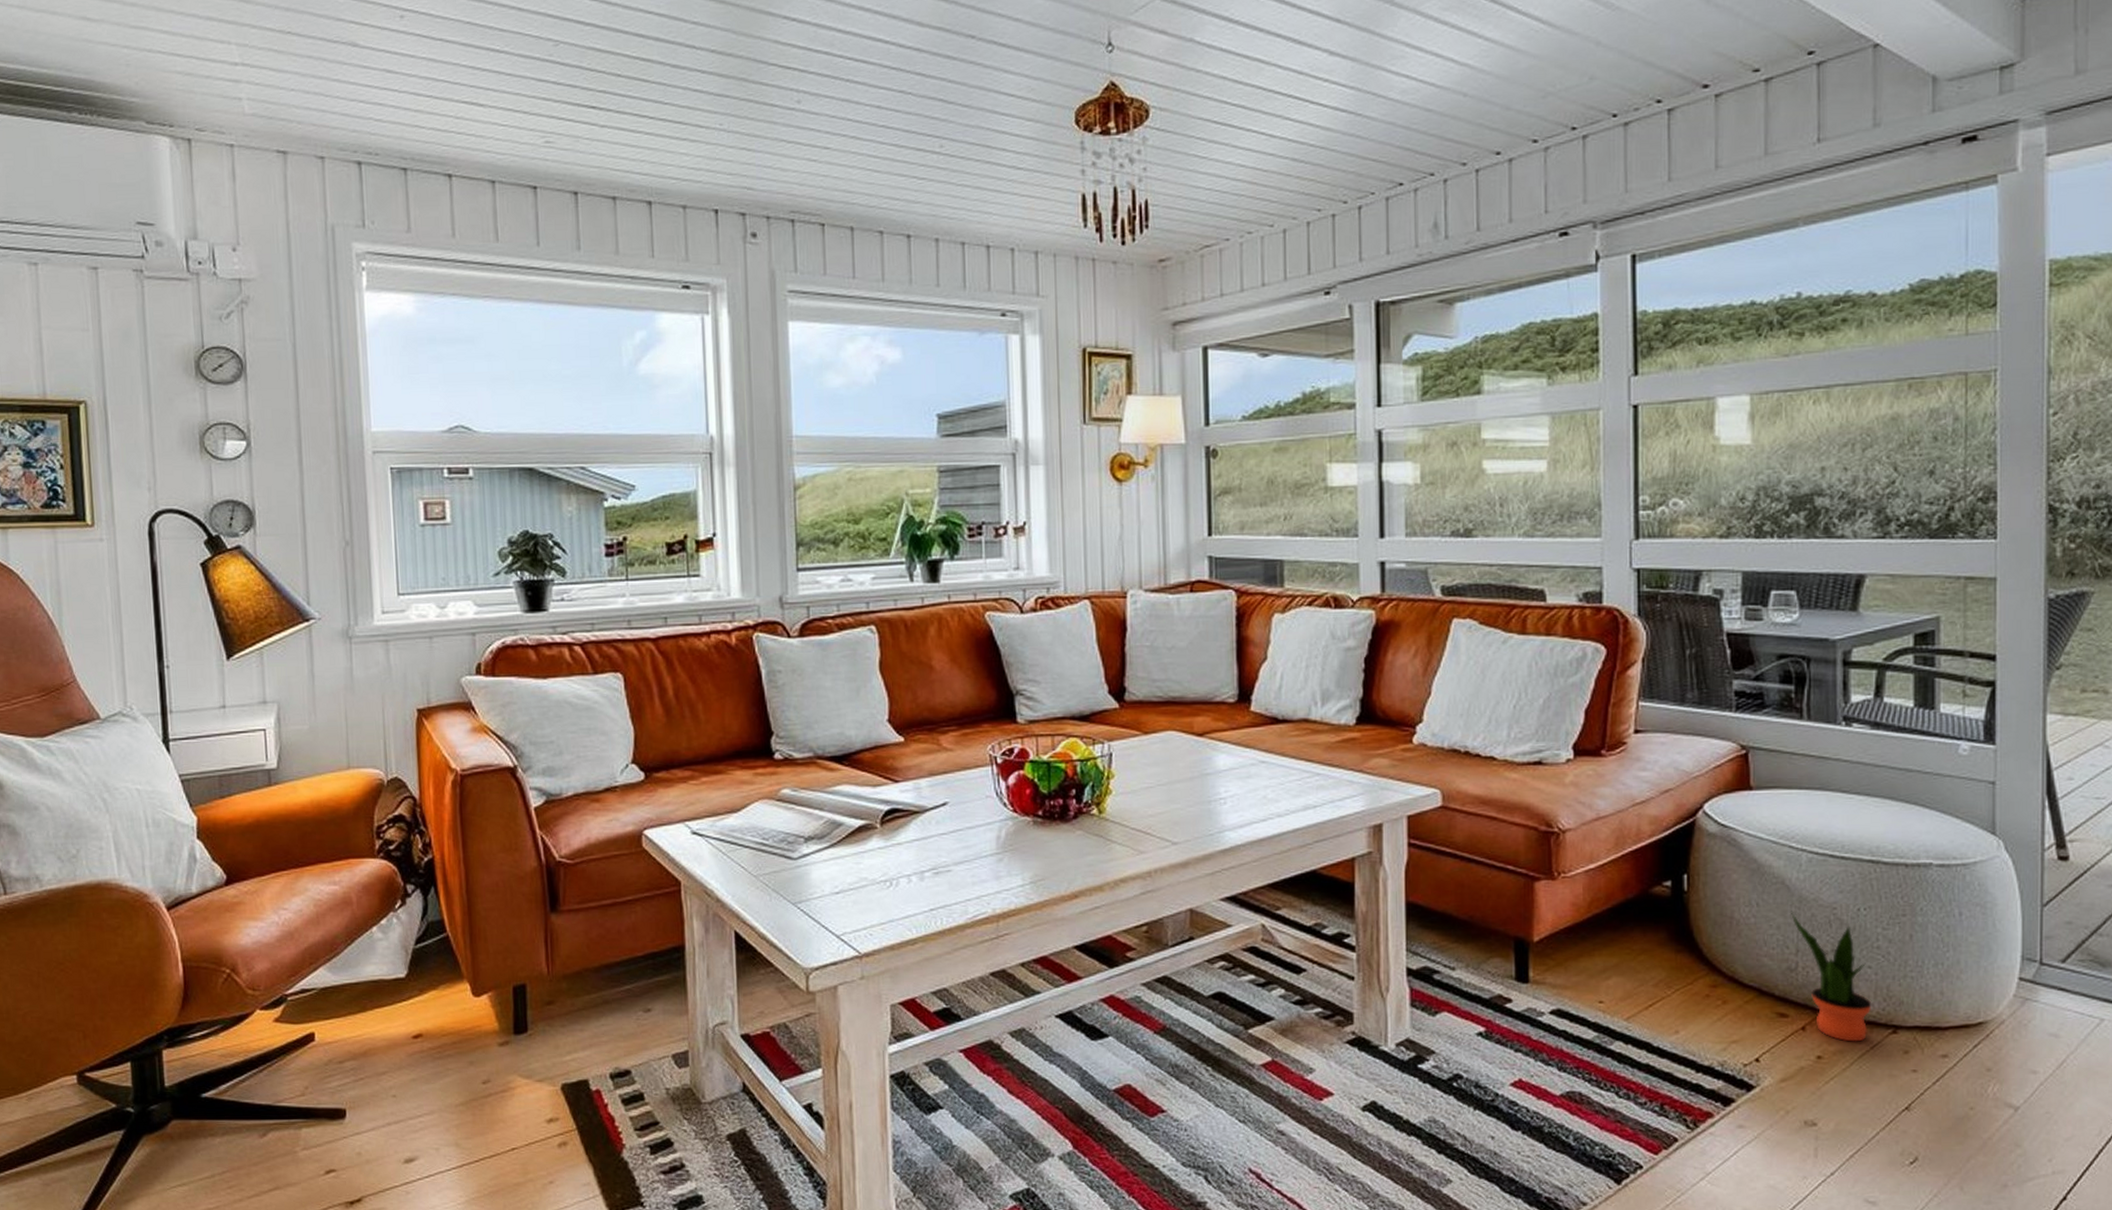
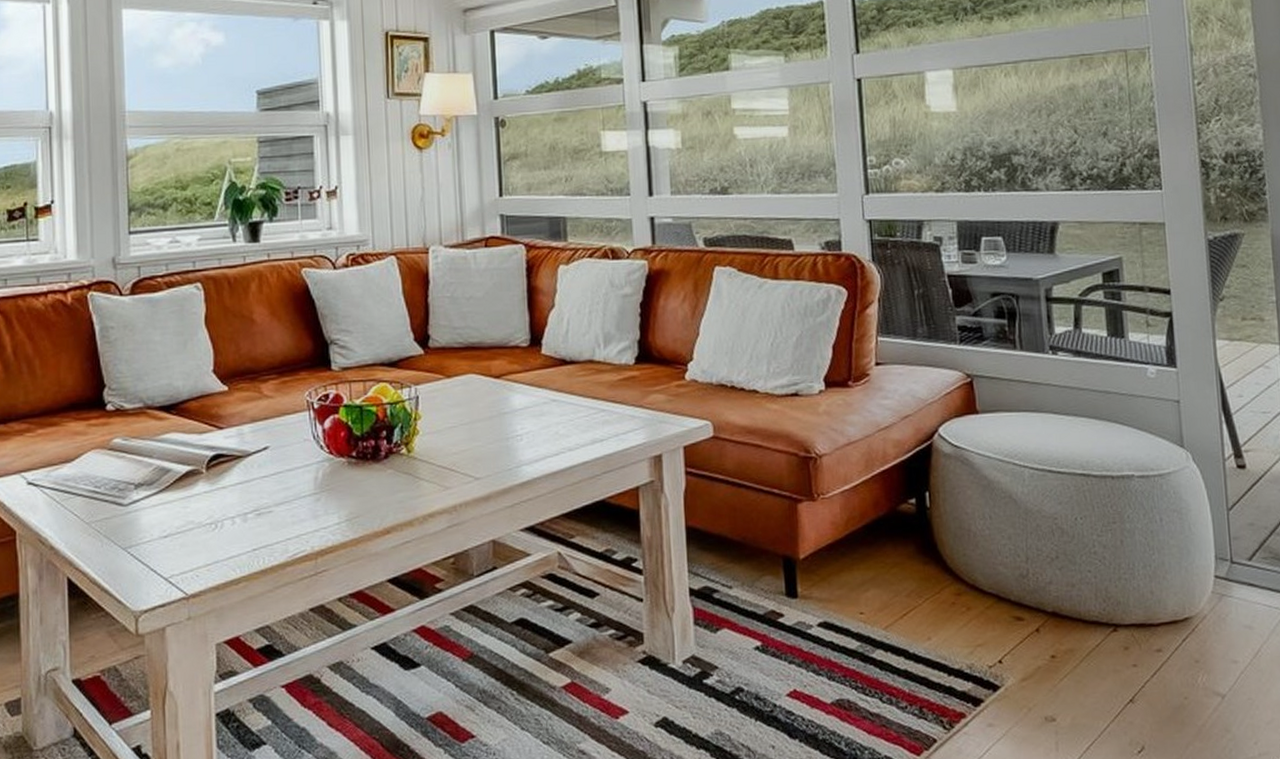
potted plant: present [1791,911,1872,1042] -> none [1019,522,1094,641]

